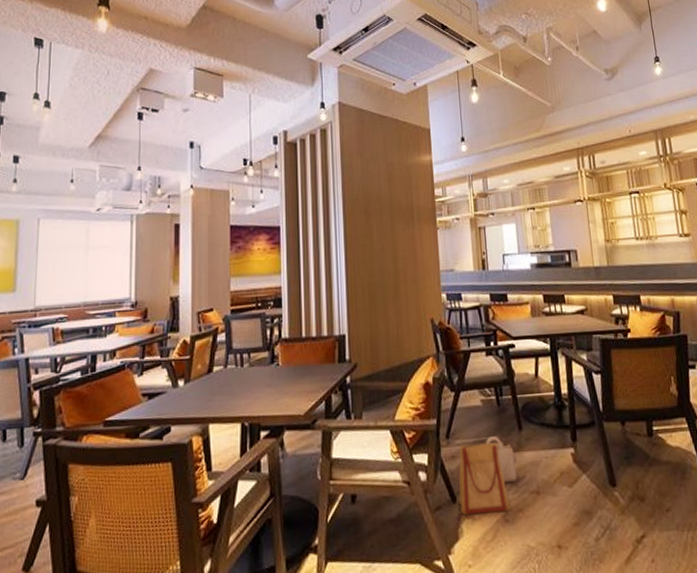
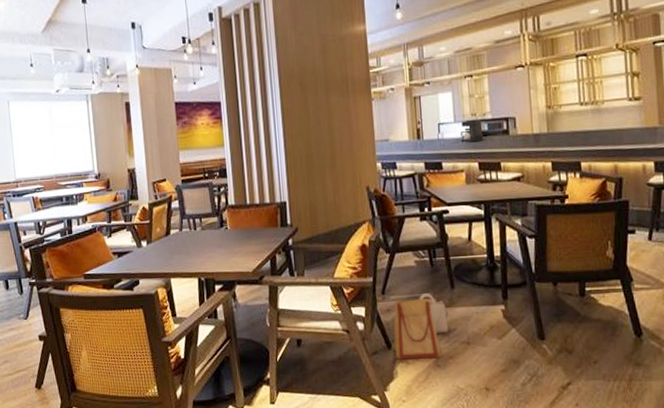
coffee maker: none [524,252,547,275] -> present [460,120,484,143]

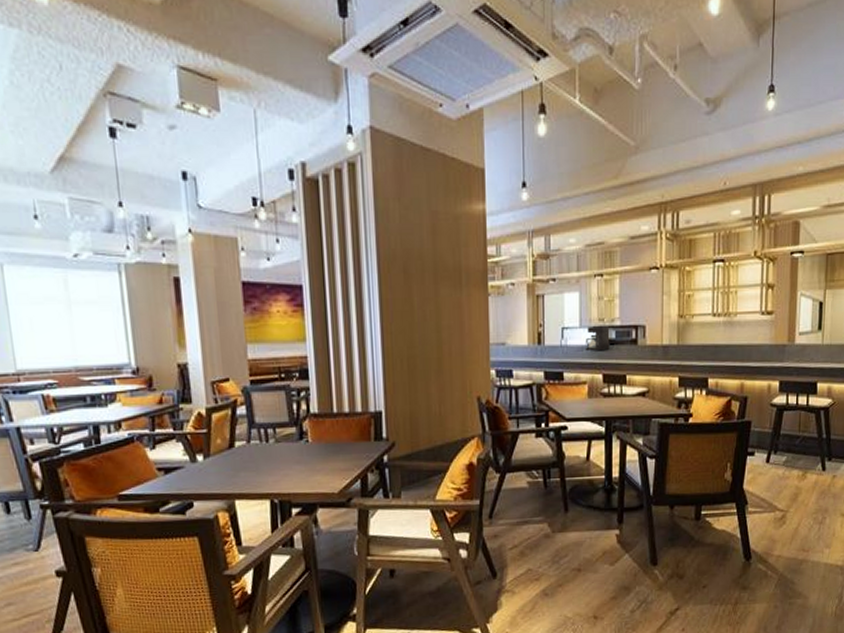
shopping bag: present [393,298,441,360] -> none [499,523,549,589]
handbag: present [418,293,449,333] -> none [529,517,561,560]

